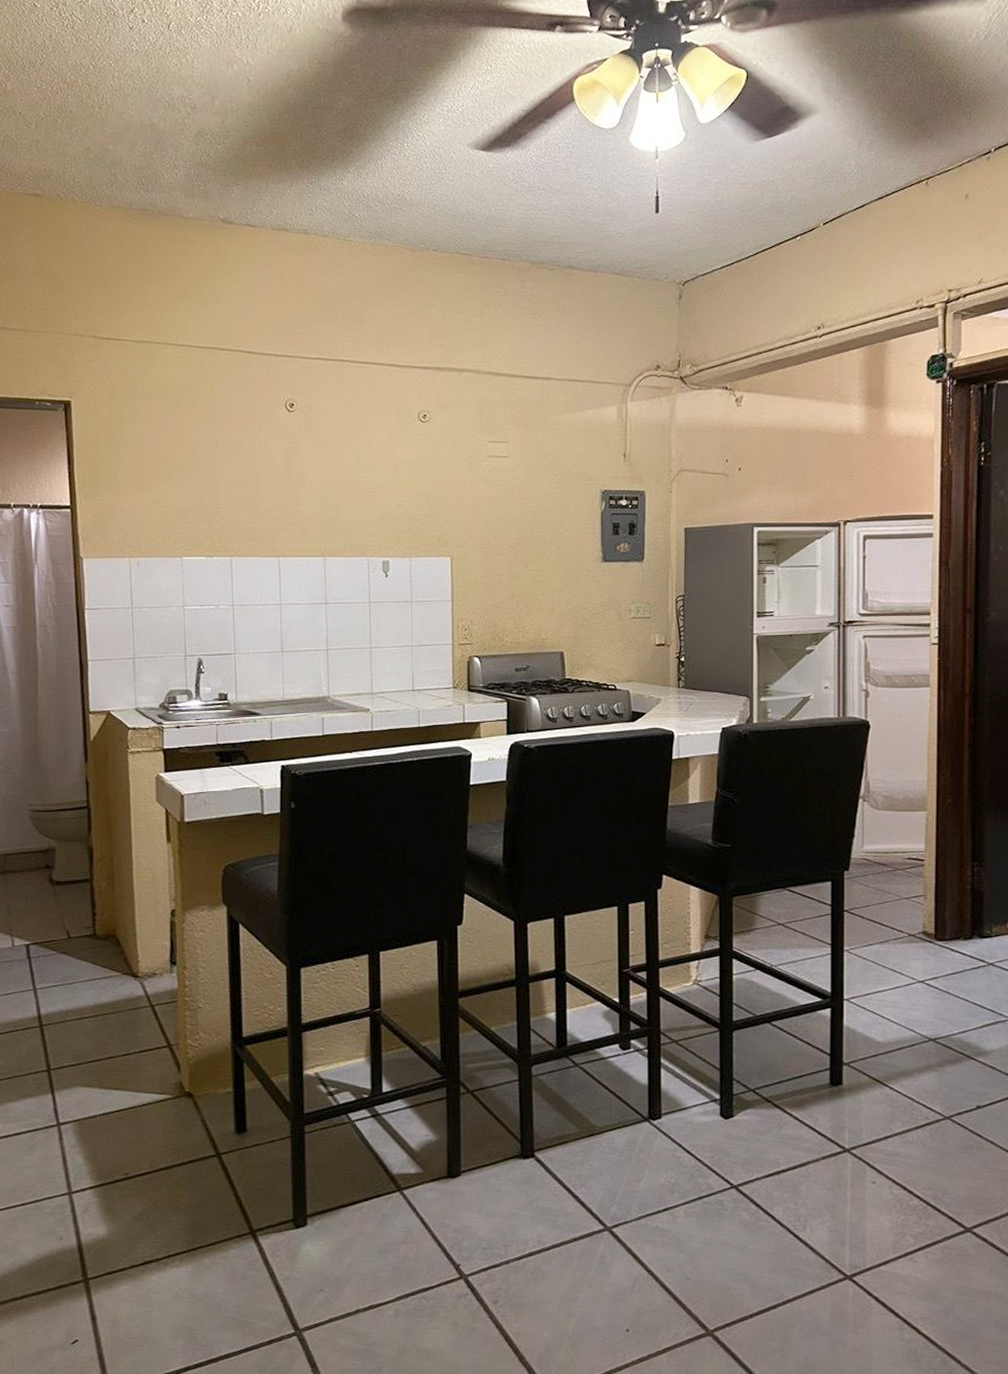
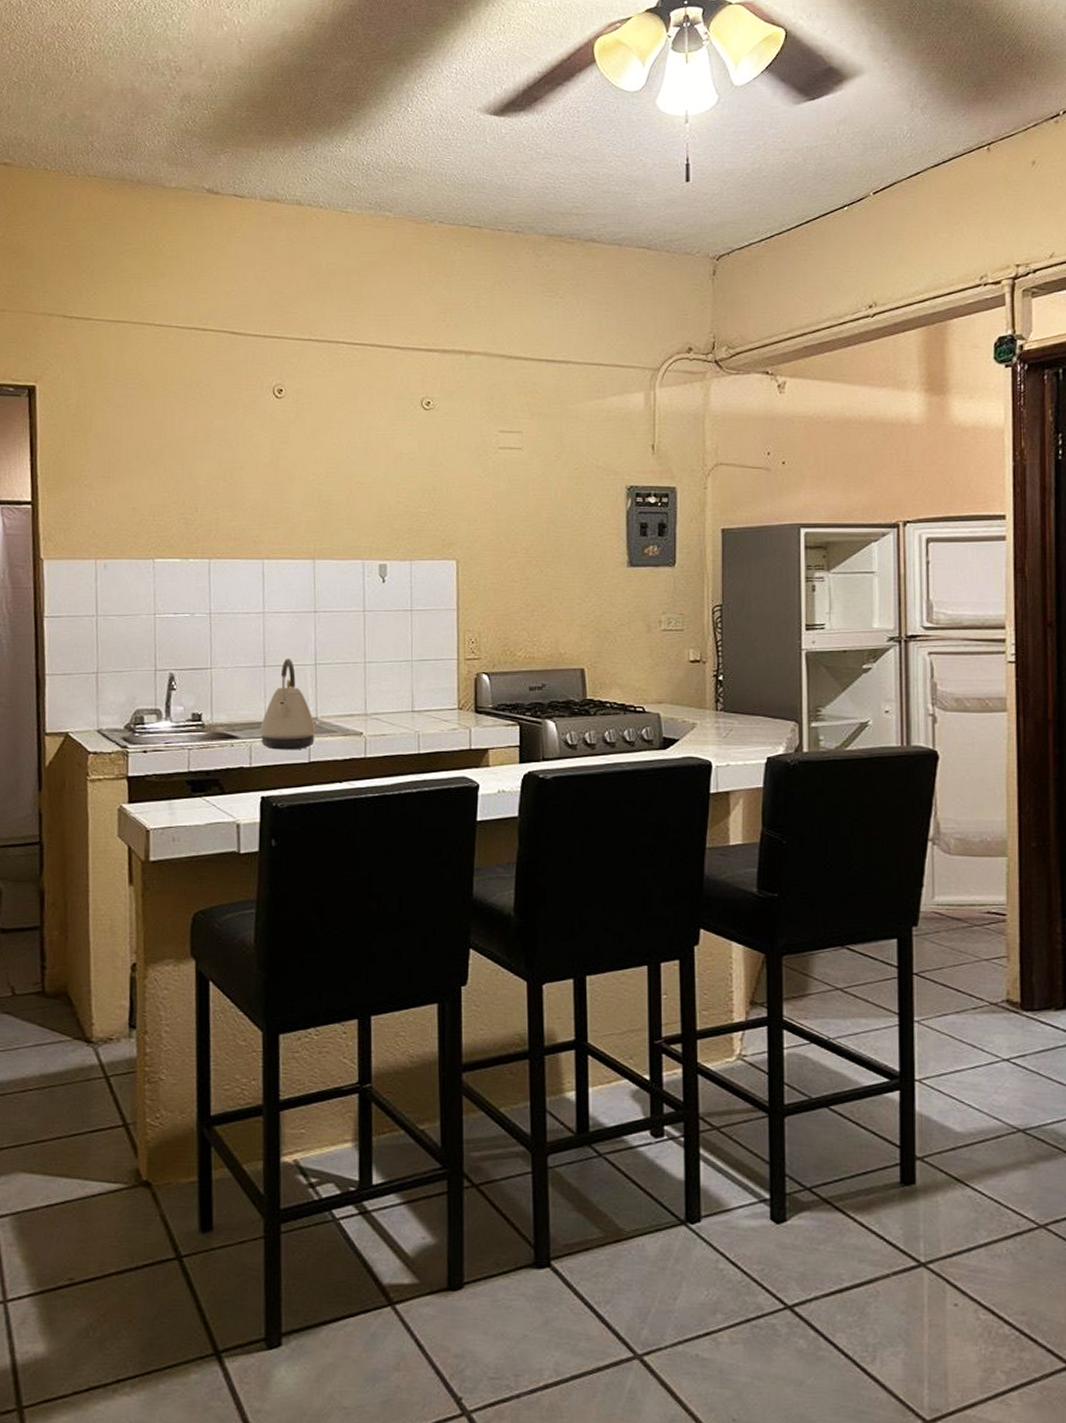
kettle: none [278,645,329,725] -> present [259,659,317,750]

